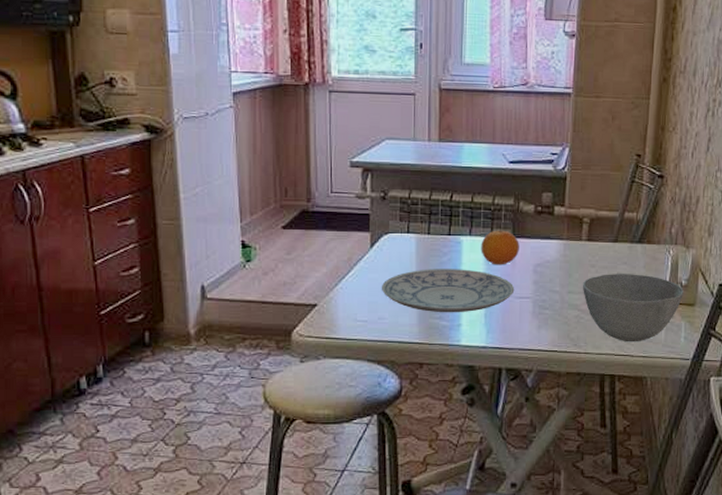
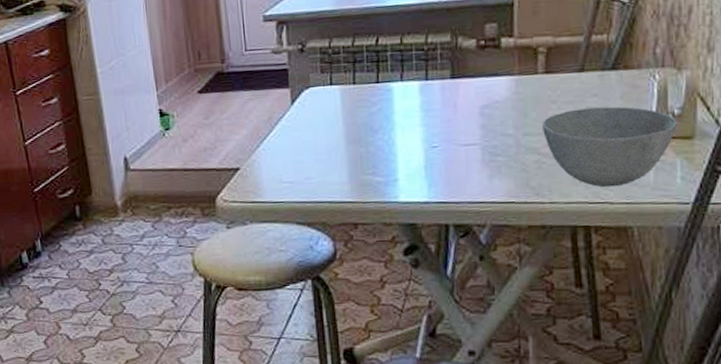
plate: present [381,269,515,313] -> none [305,118,458,169]
fruit: present [481,230,519,265] -> none [415,71,461,111]

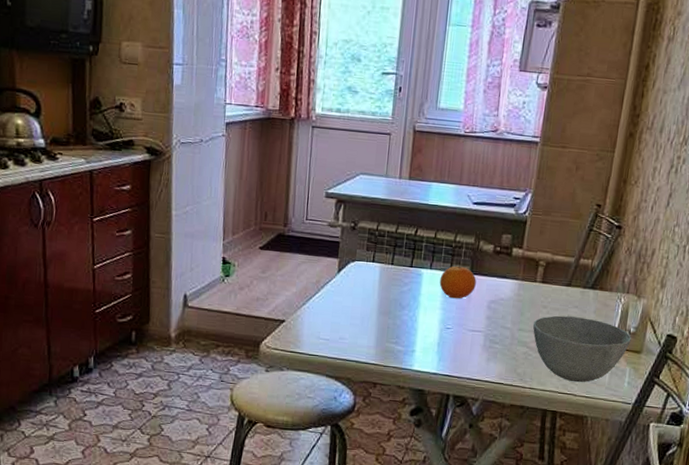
fruit: none [415,71,461,111] -> present [439,266,476,299]

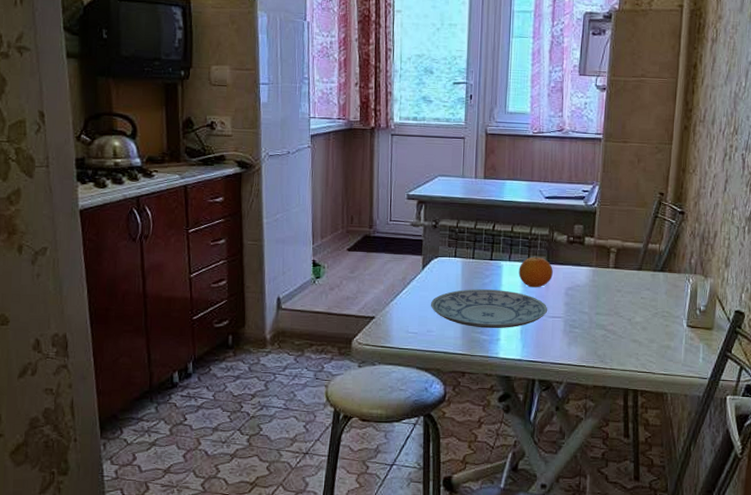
plate: none [344,296,468,340] -> present [430,289,548,329]
bowl: present [533,315,631,383] -> none [609,298,702,361]

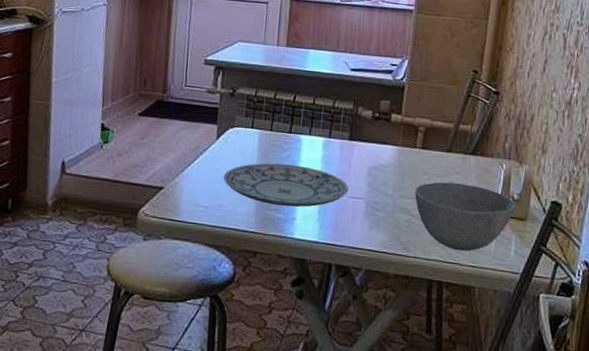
fruit: present [518,256,553,288] -> none [319,132,356,166]
bowl: none [609,298,702,361] -> present [415,182,515,252]

